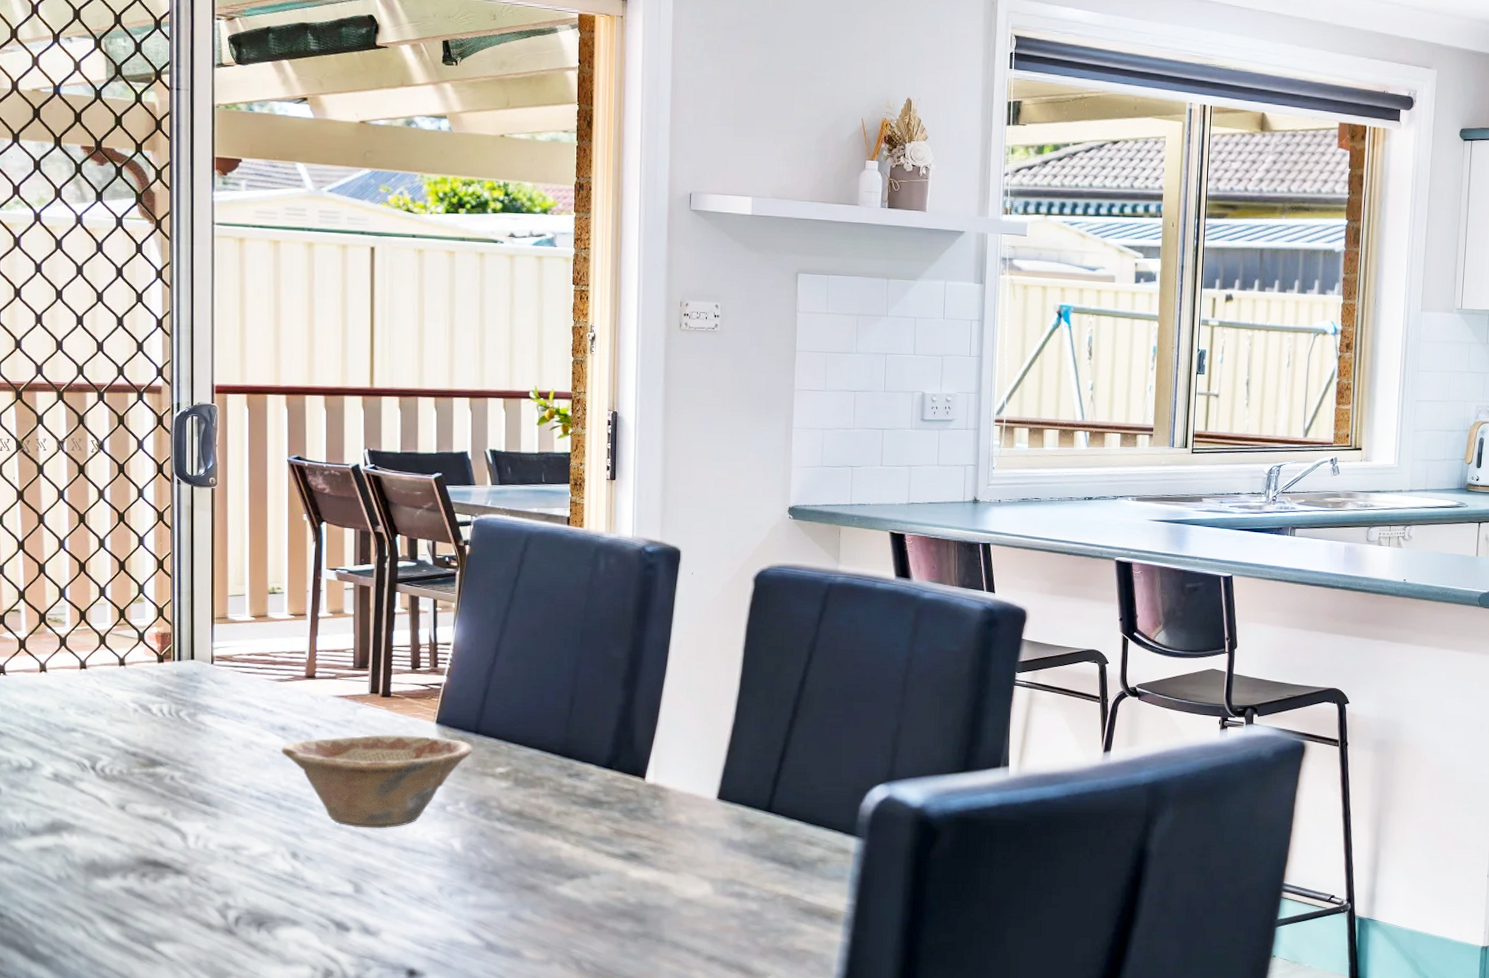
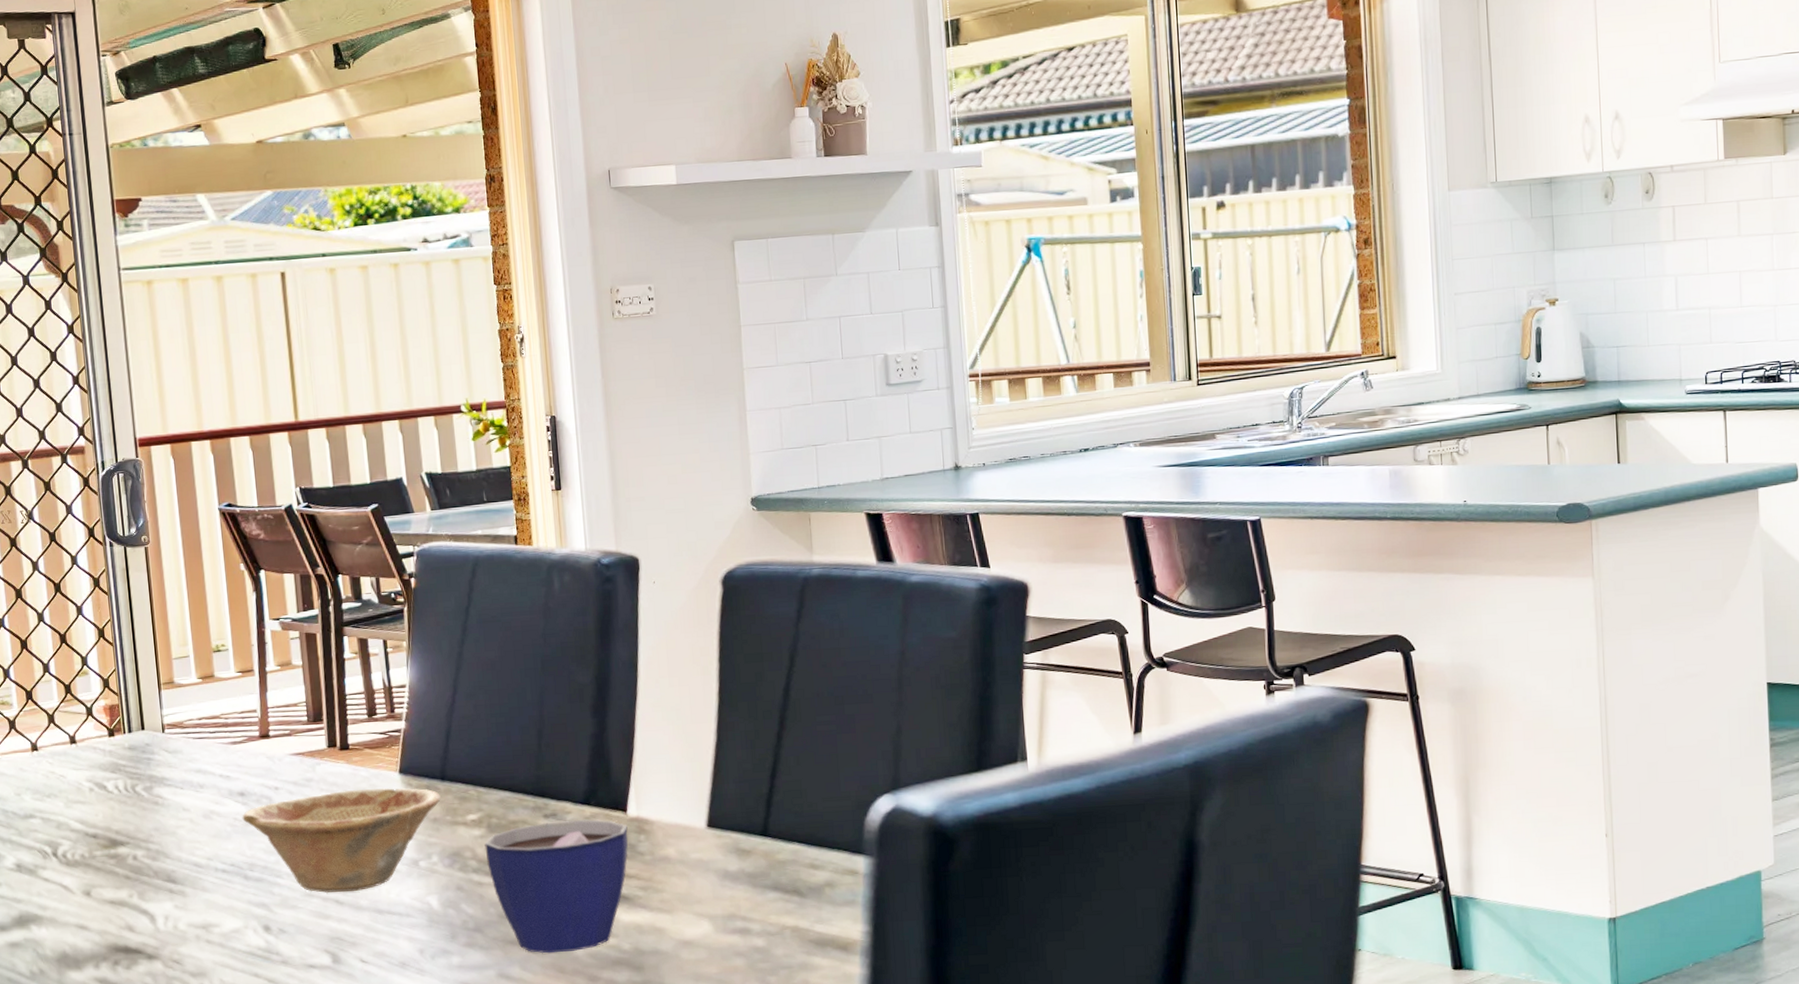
cup: none [510,781,644,901] -> present [484,819,628,954]

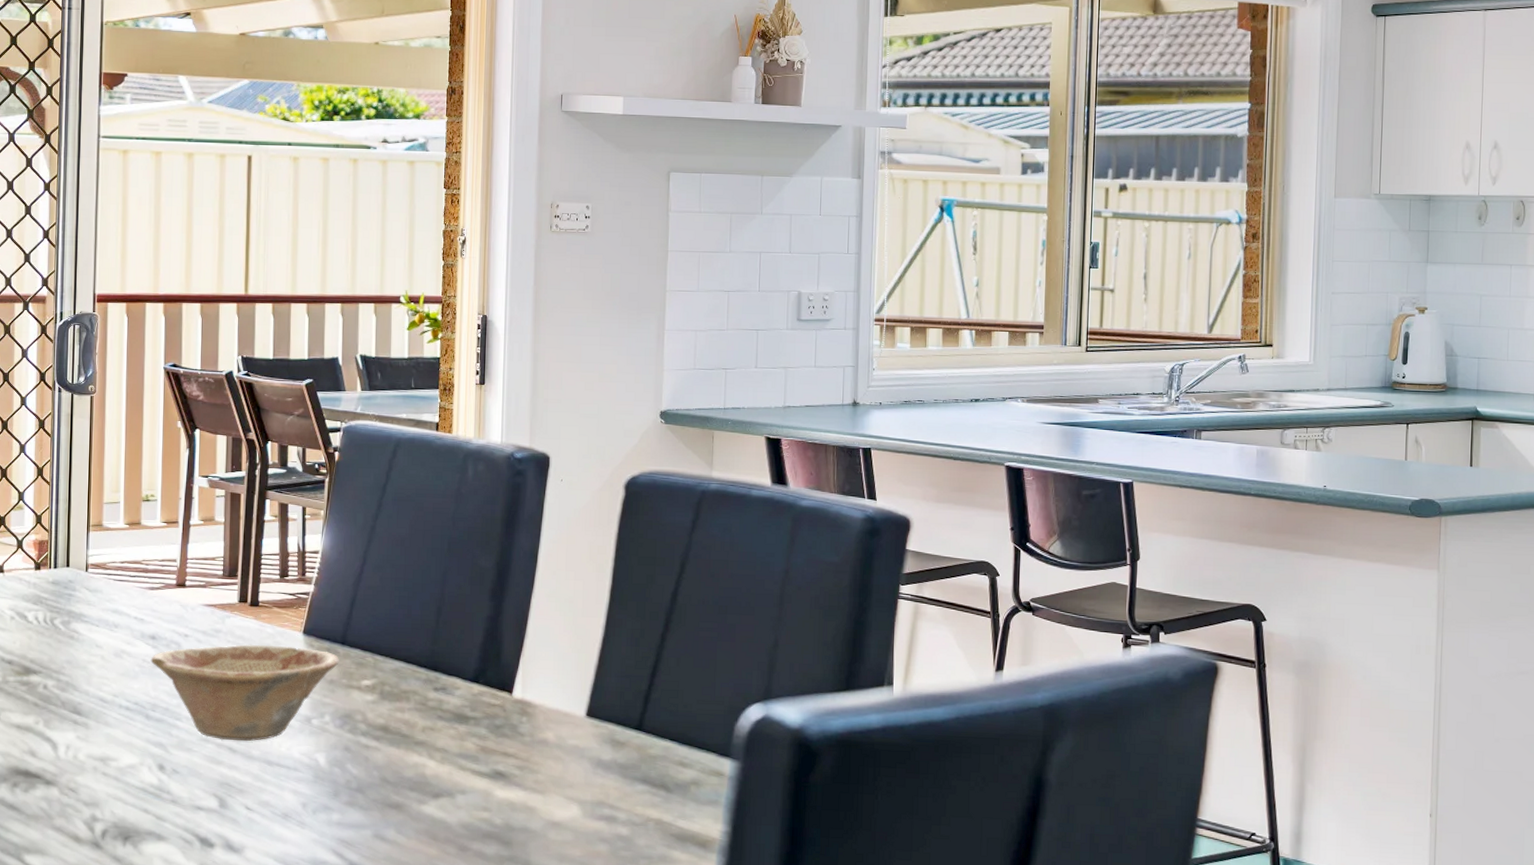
cup: present [484,819,628,954] -> none [375,695,511,821]

